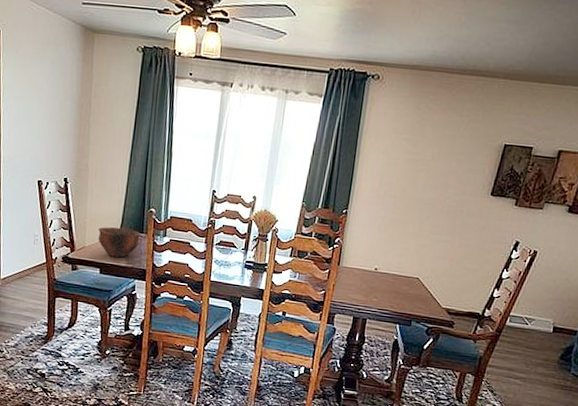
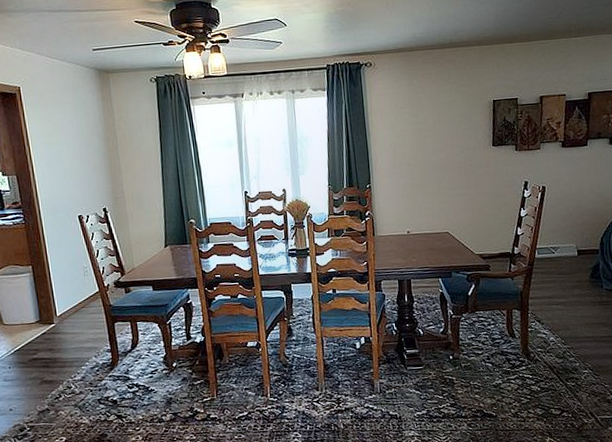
bowl: present [98,227,140,258] -> none [144,243,186,272]

